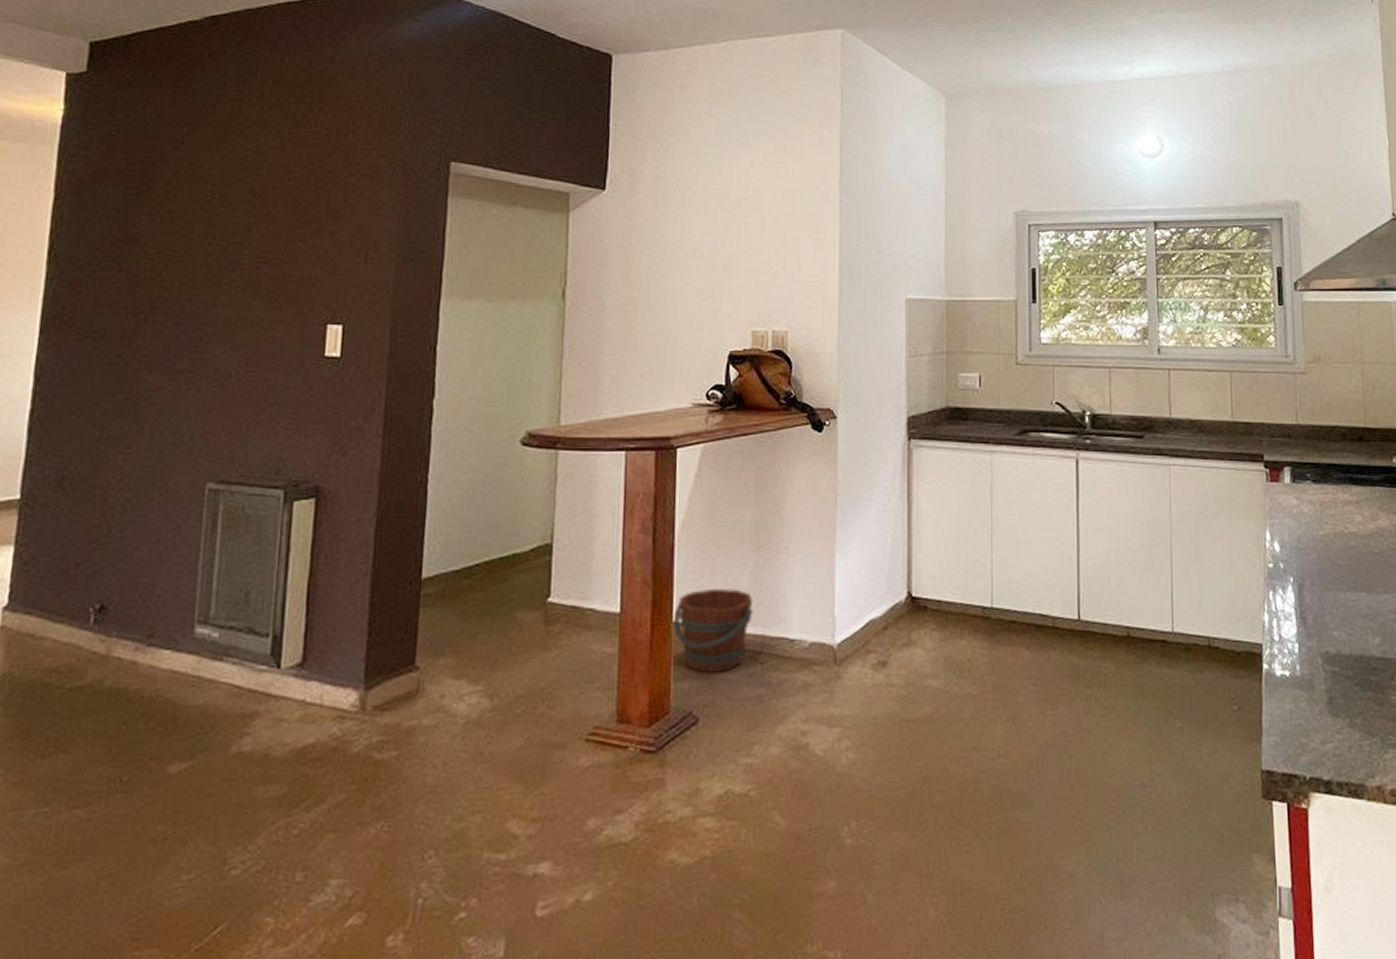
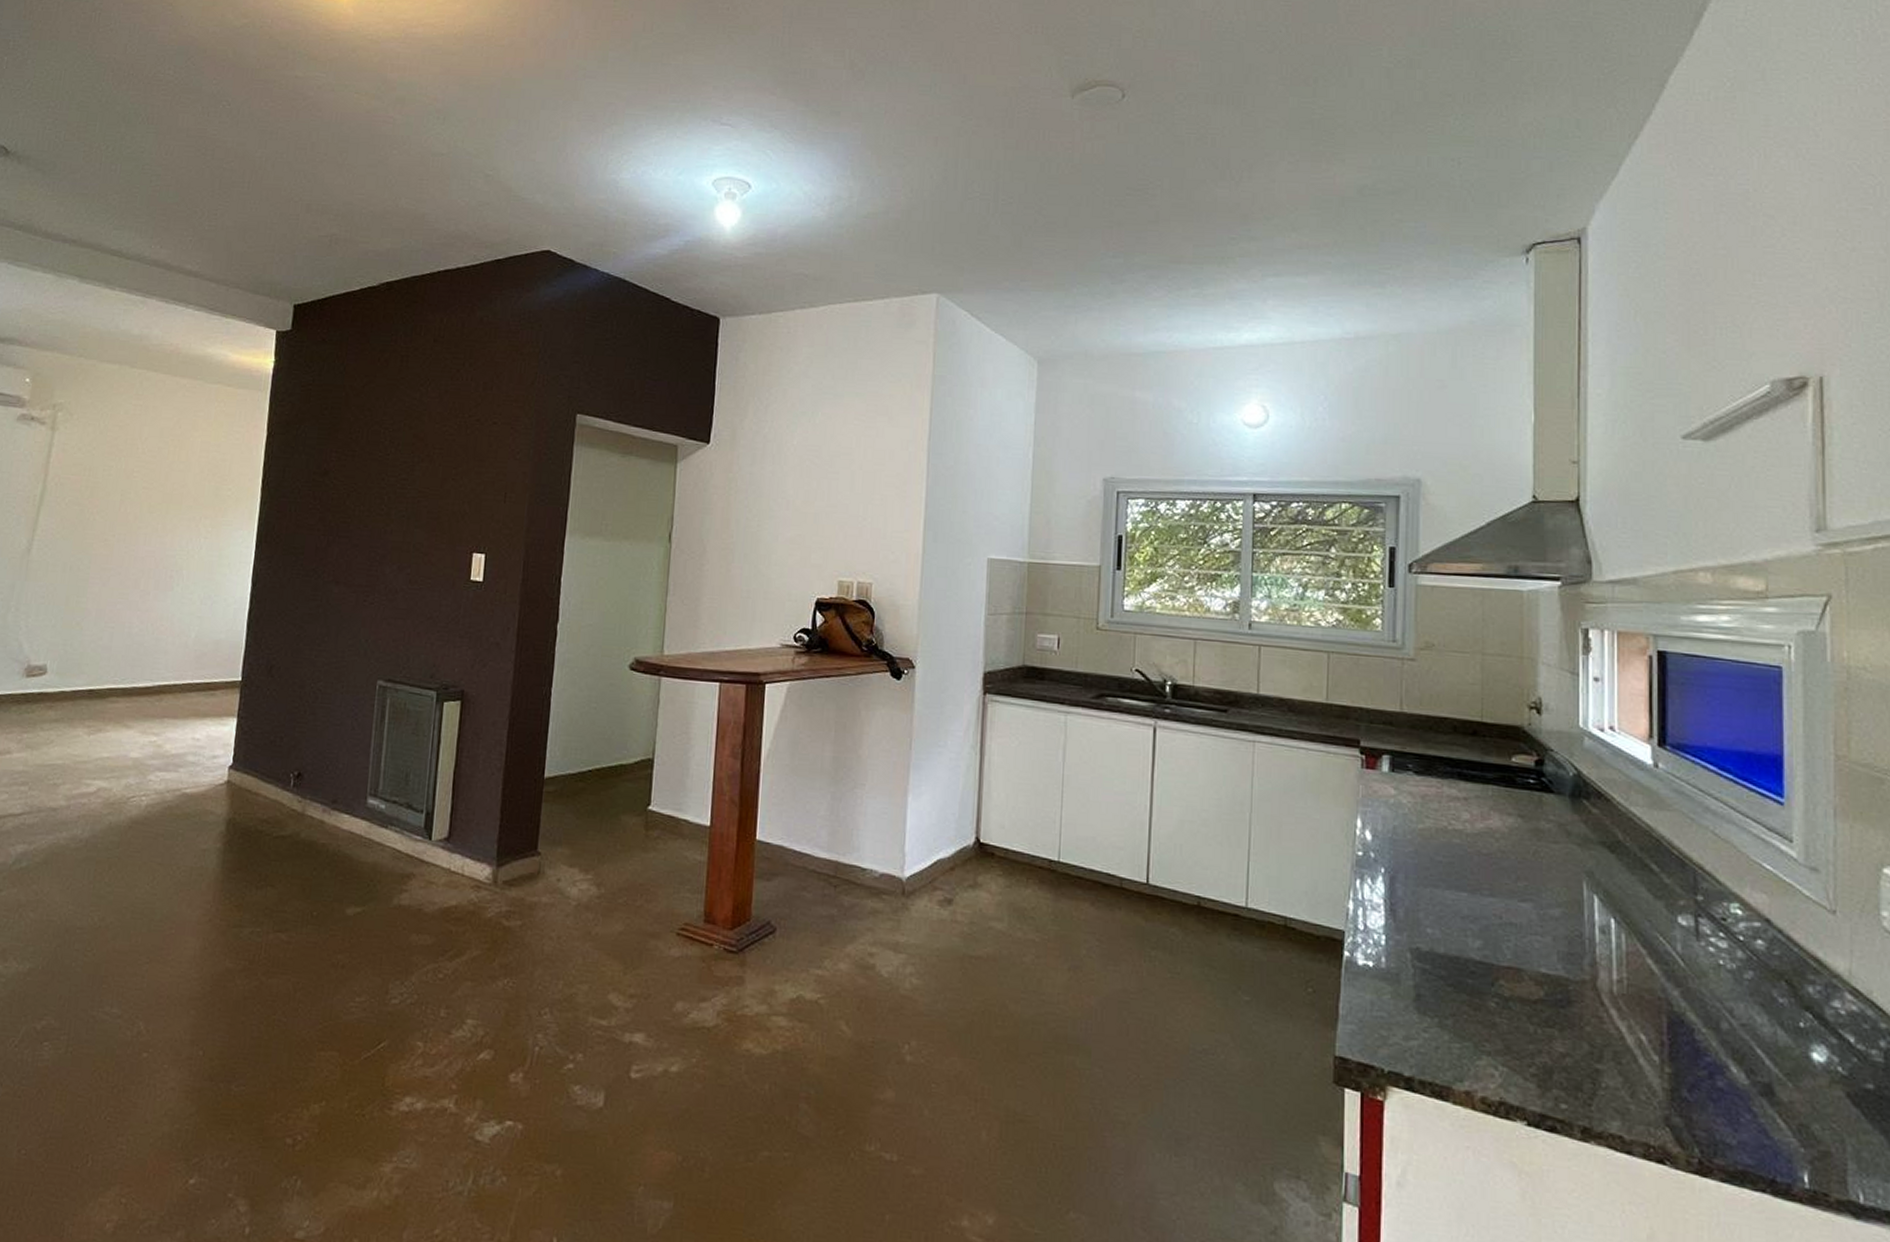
bucket: present [673,588,753,673] -> none [756,813,830,890]

